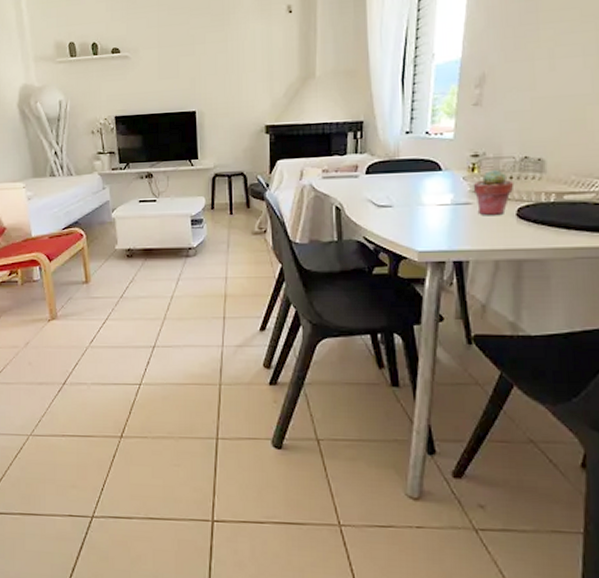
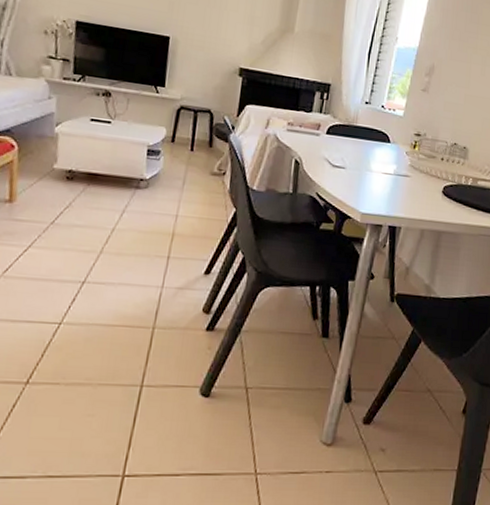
potted succulent: present [473,170,515,216] -> none [412,150,444,191]

